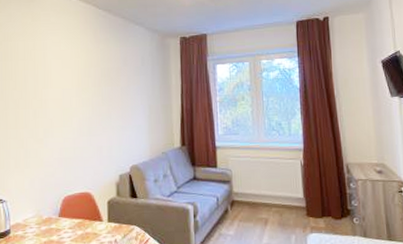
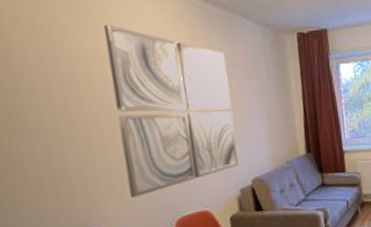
wall art: none [30,30,120,173] -> present [104,24,239,198]

